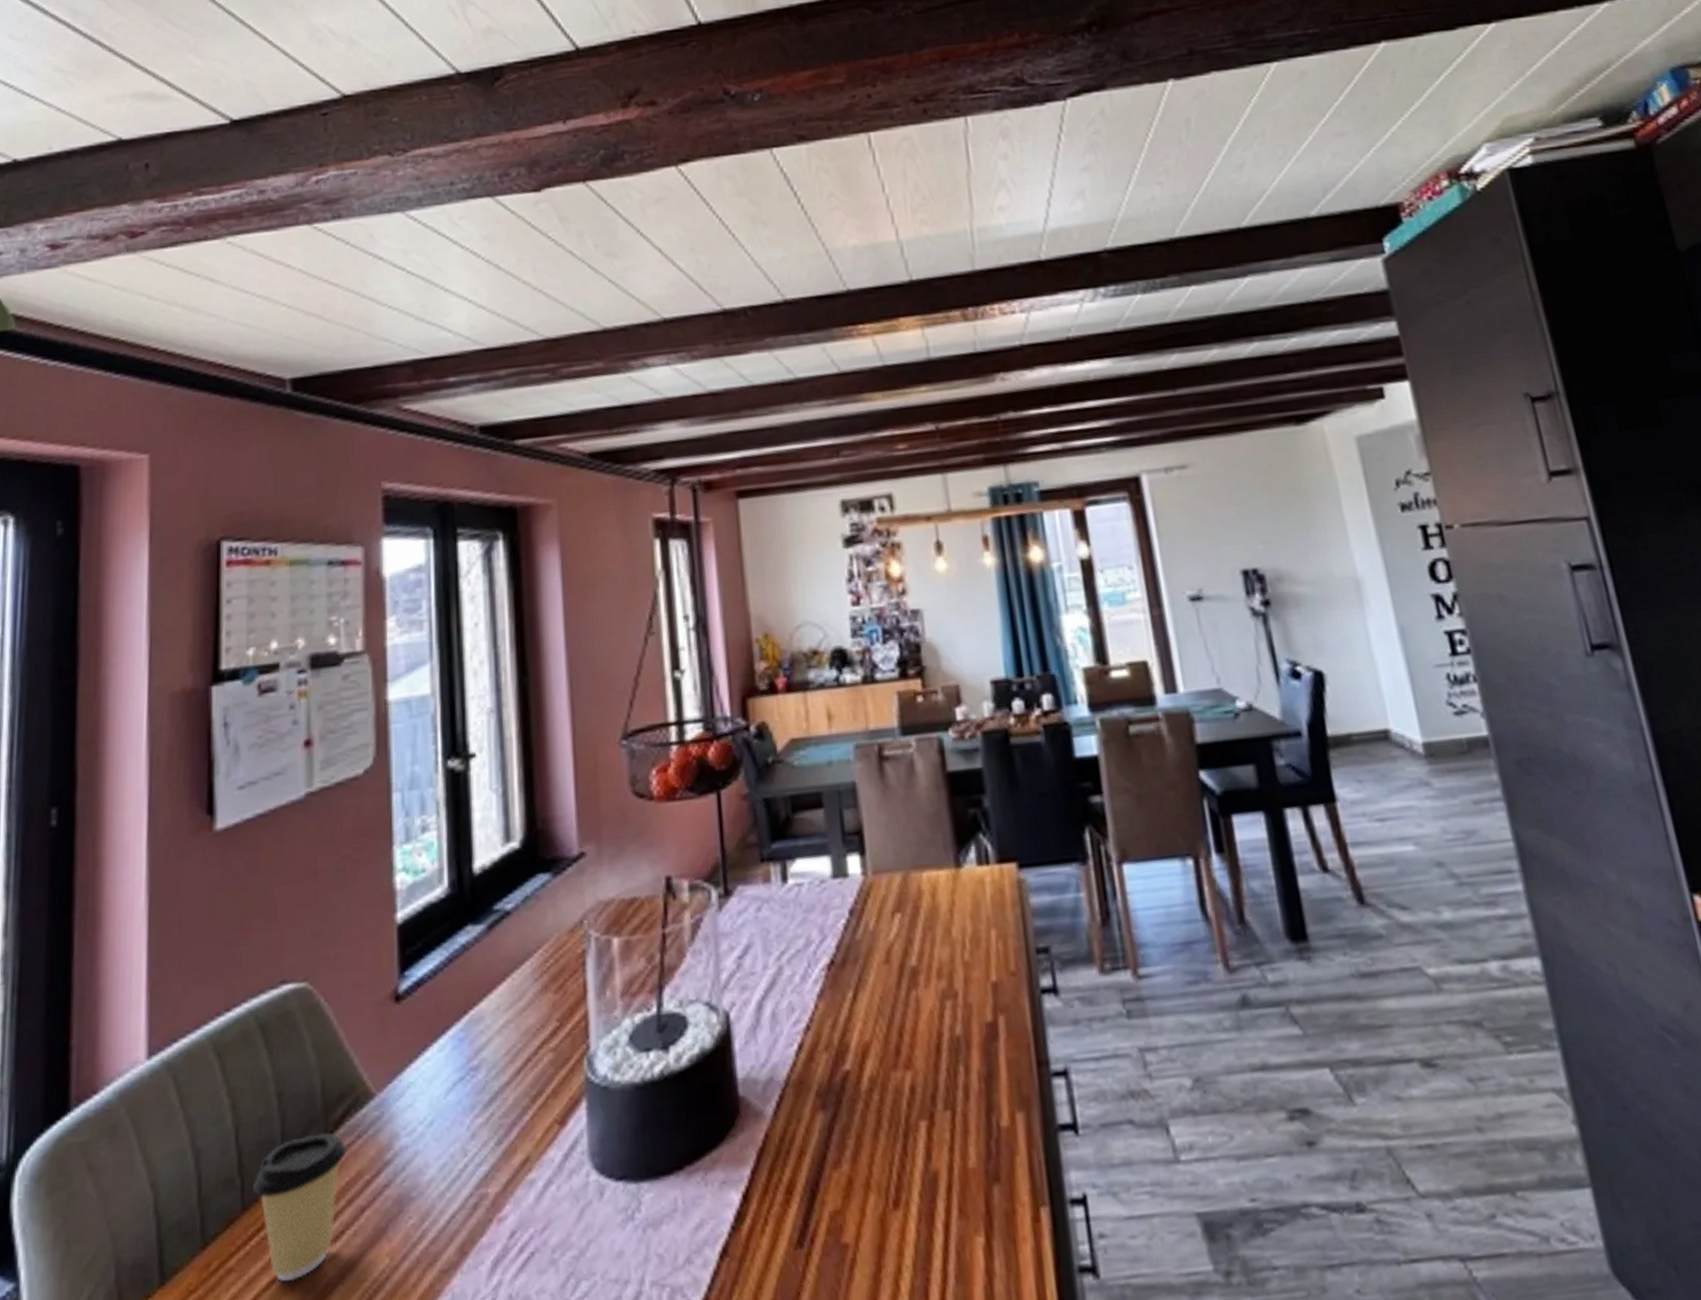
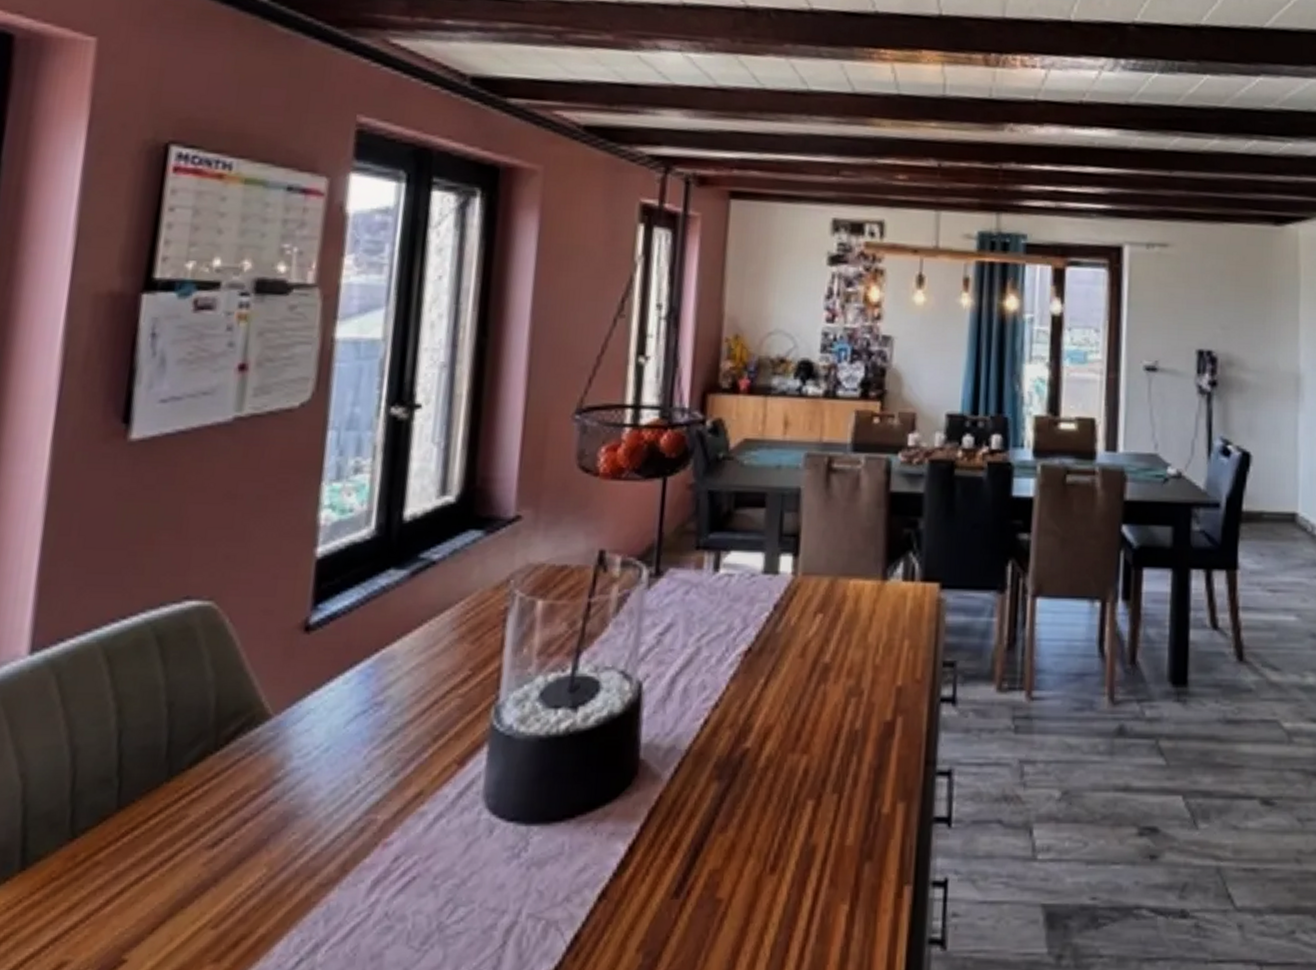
coffee cup: present [253,1132,347,1282] -> none [131,746,236,880]

